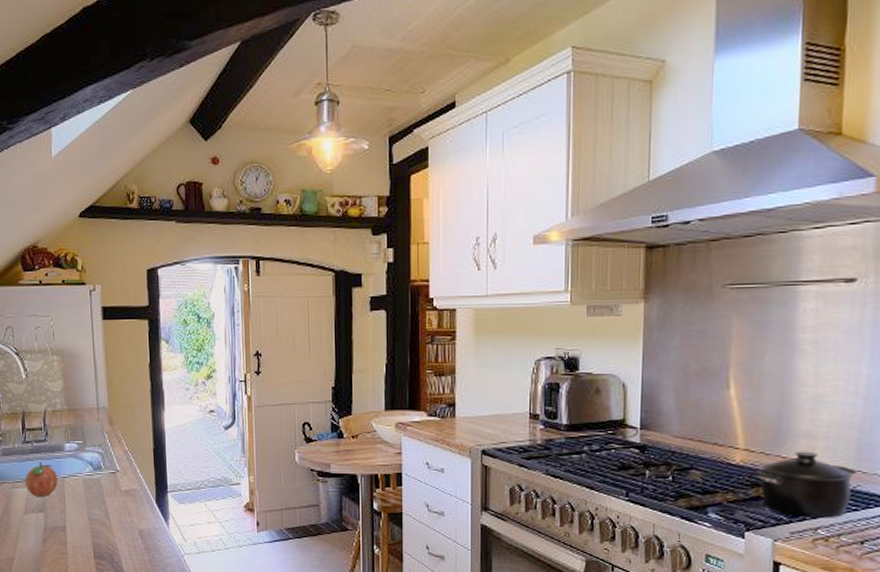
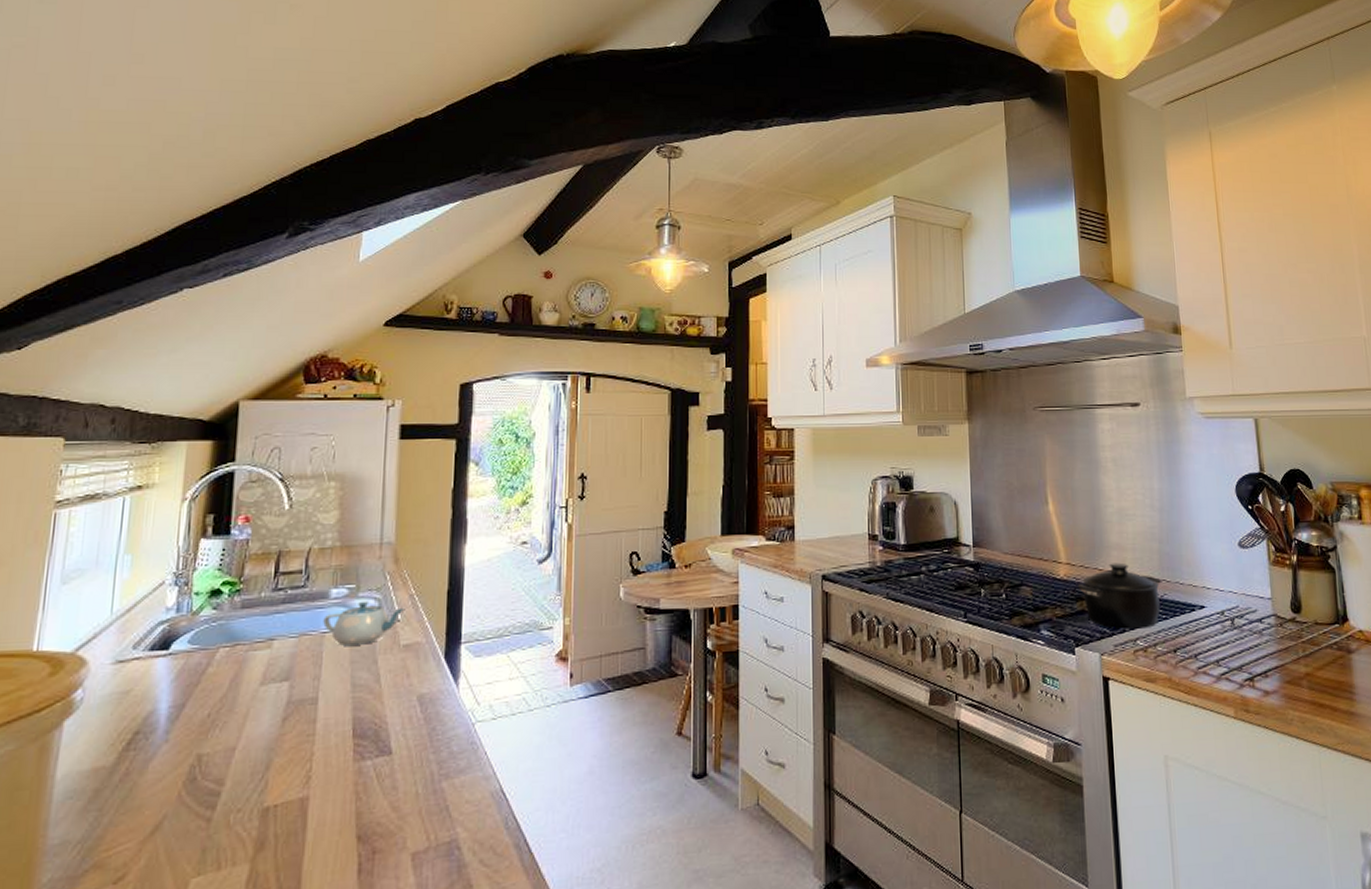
fruit: present [24,461,58,497] -> none [267,613,316,660]
teapot: none [62,454,122,488] -> present [323,601,406,646]

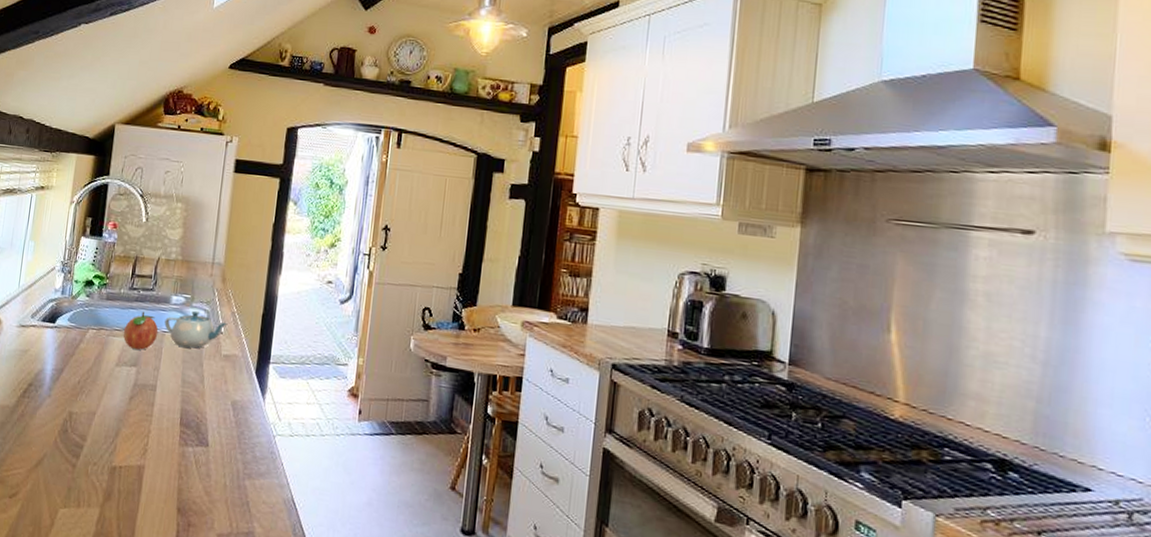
fruit: none [267,613,316,660] -> present [123,311,159,350]
saucepan: present [1077,563,1162,630] -> none [915,413,1034,500]

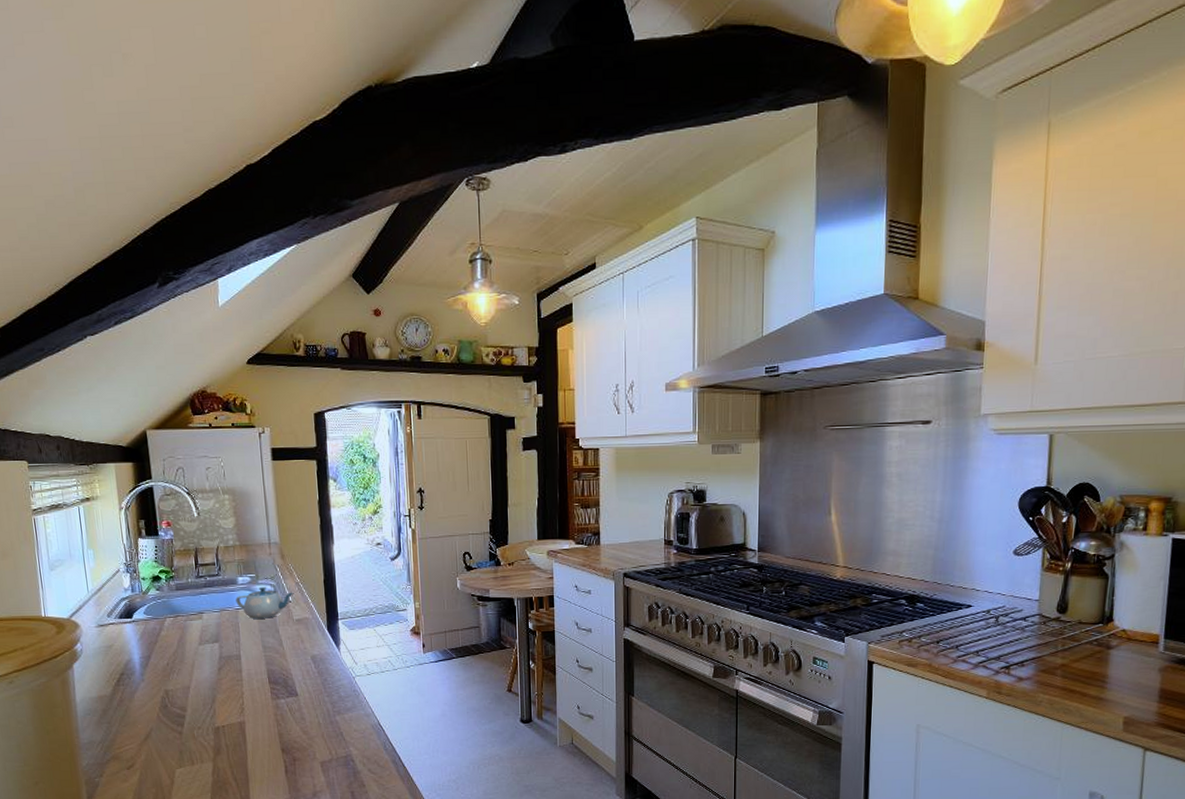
fruit: present [123,311,159,350] -> none [199,595,232,628]

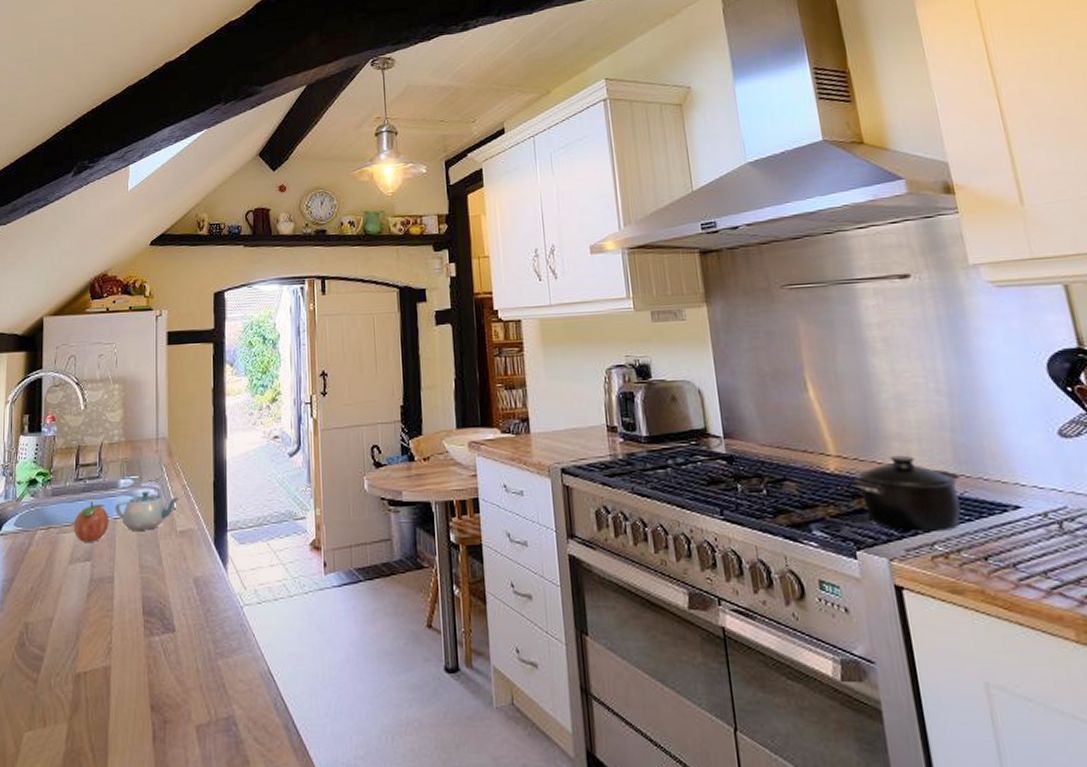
fruit: none [199,595,232,628] -> present [73,501,110,542]
saucepan: none [852,567,934,624] -> present [852,455,962,533]

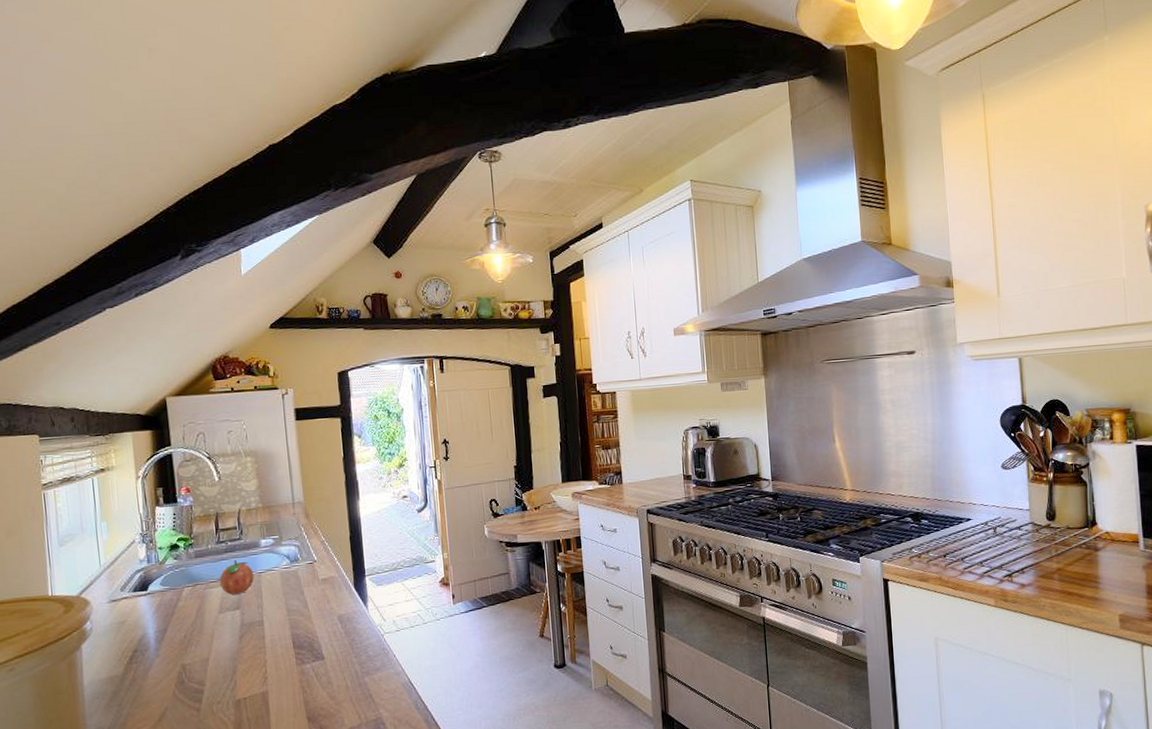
teapot: present [115,490,180,531] -> none [258,547,320,582]
saucepan: present [852,455,962,533] -> none [861,487,934,541]

